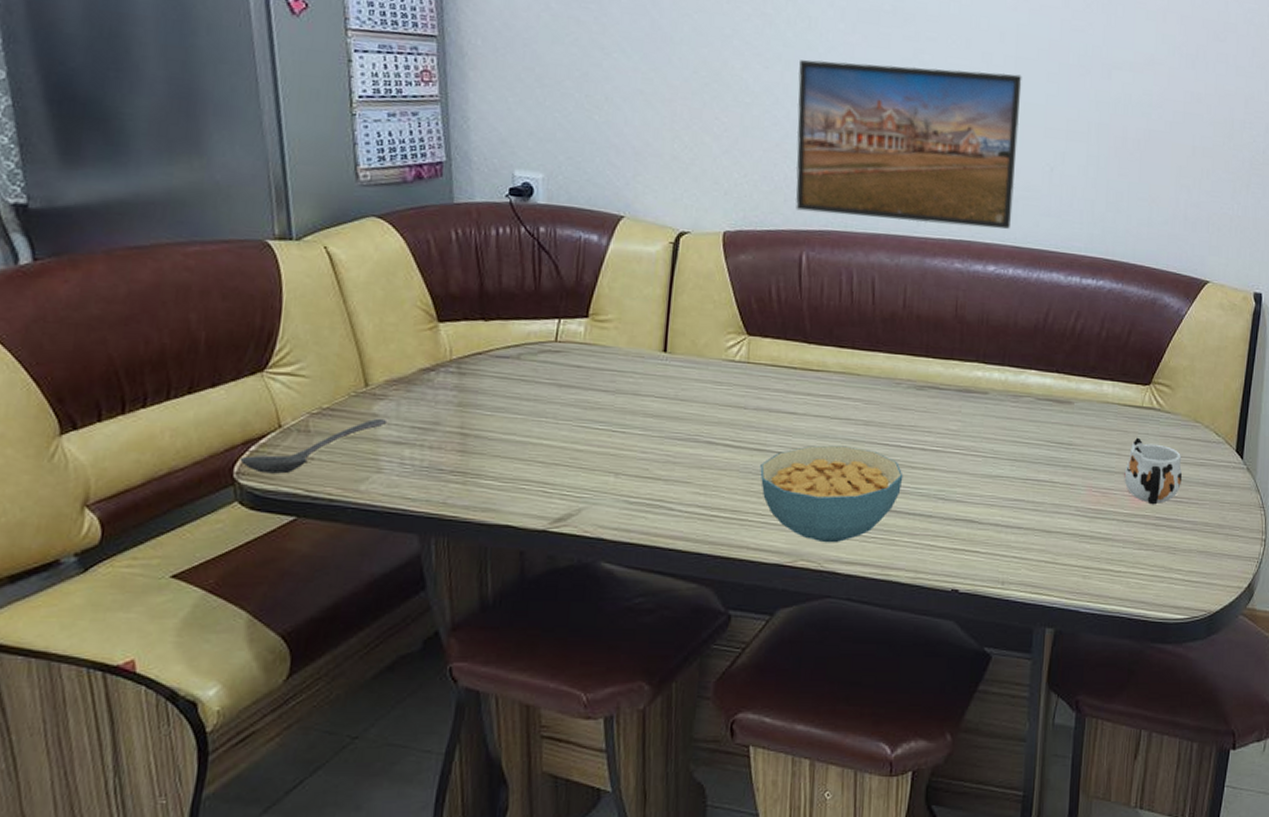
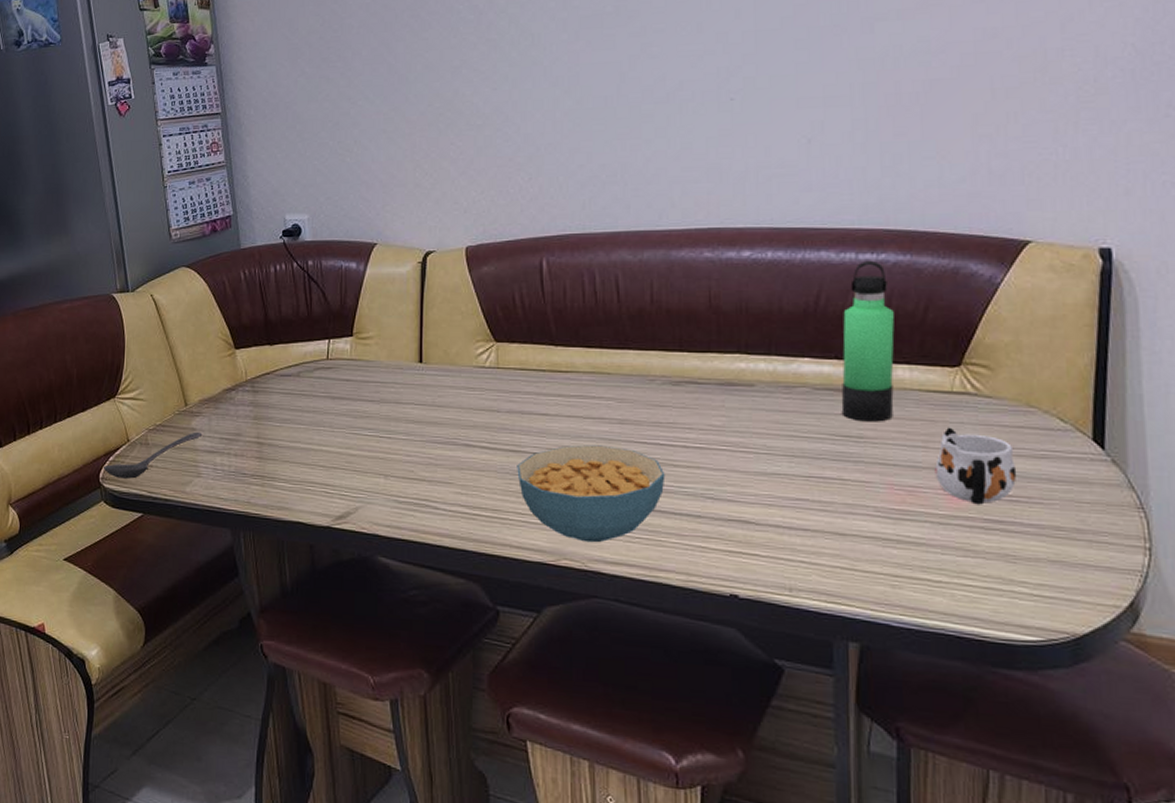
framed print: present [795,60,1022,230] -> none [526,48,766,219]
thermos bottle: none [1057,285,1105,431] -> present [841,260,895,422]

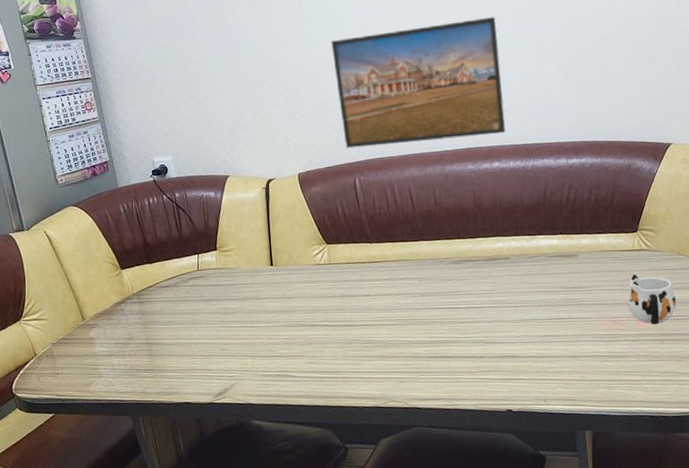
stirrer: present [103,431,203,479] -> none [15,340,100,388]
cereal bowl: present [517,445,666,543] -> none [351,313,456,387]
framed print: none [526,48,766,219] -> present [331,16,506,149]
thermos bottle: present [841,260,895,422] -> none [562,163,599,277]

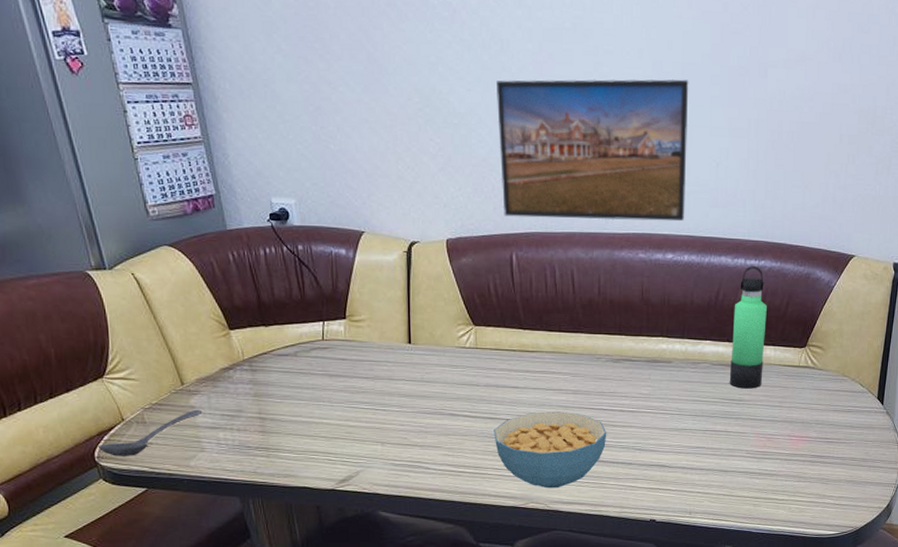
stirrer: none [15,340,100,388] -> present [97,409,203,456]
cereal bowl: none [351,313,456,387] -> present [494,411,607,489]
thermos bottle: none [562,163,599,277] -> present [729,265,767,389]
mug: present [627,274,677,325] -> none [785,391,833,446]

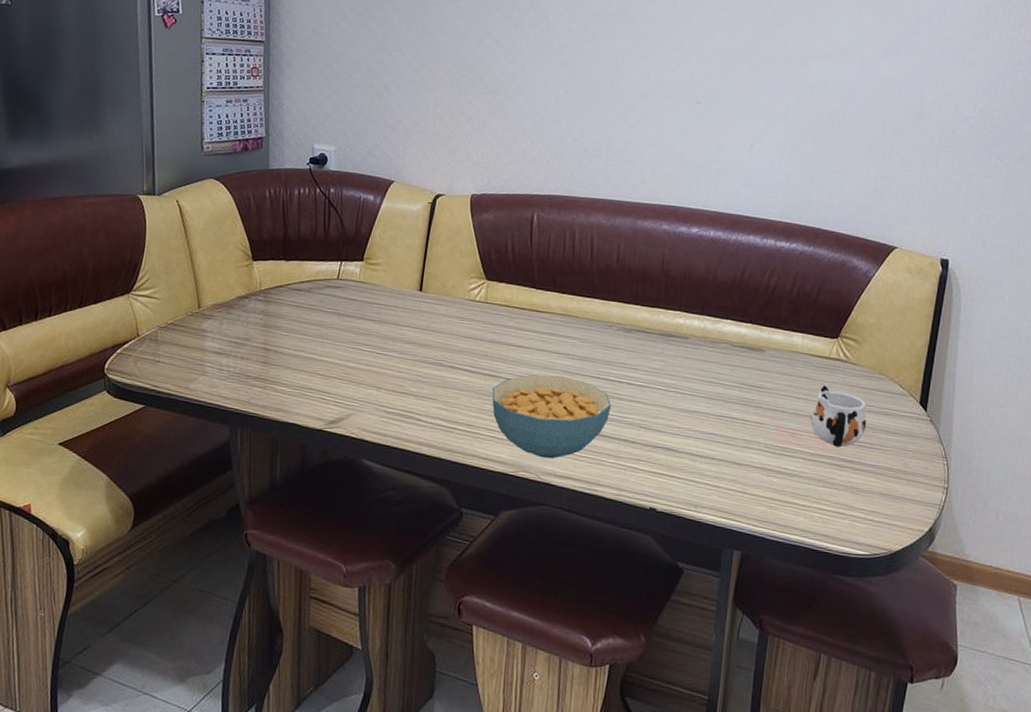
stirrer: present [97,409,203,456] -> none [109,333,213,372]
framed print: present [496,78,689,222] -> none [530,54,728,197]
thermos bottle: present [729,265,767,389] -> none [750,247,797,377]
mug: none [785,391,833,446] -> present [810,385,867,448]

